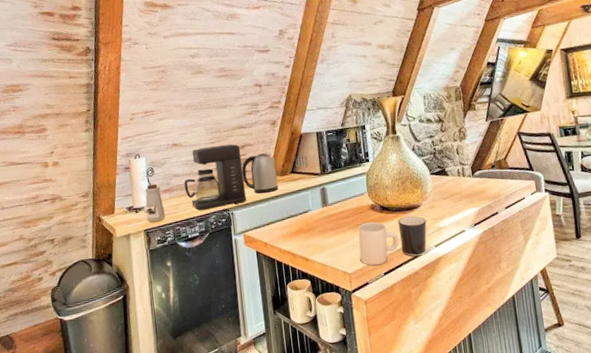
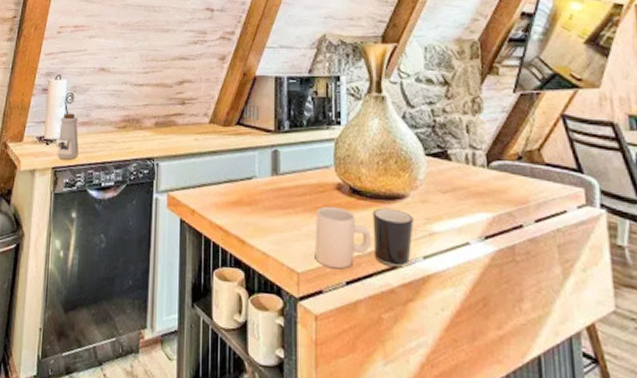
coffee maker: present [184,144,247,211] -> none [105,76,178,156]
kettle: present [241,153,278,194] -> none [176,94,219,145]

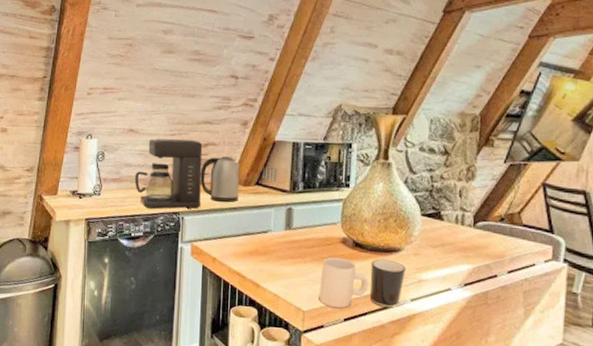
bottle: present [55,113,79,161] -> none [88,170,110,214]
coffee maker: none [105,76,178,156] -> present [135,138,203,210]
kettle: none [176,94,219,145] -> present [200,156,240,202]

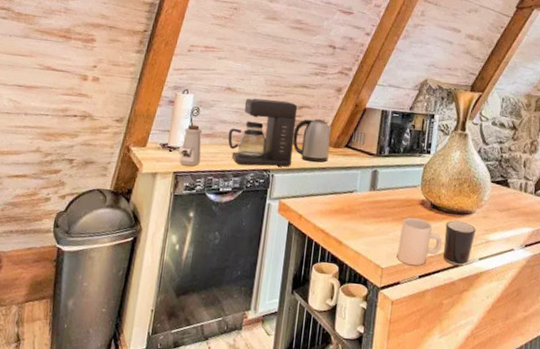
bottle: none [88,170,110,214] -> present [178,124,202,168]

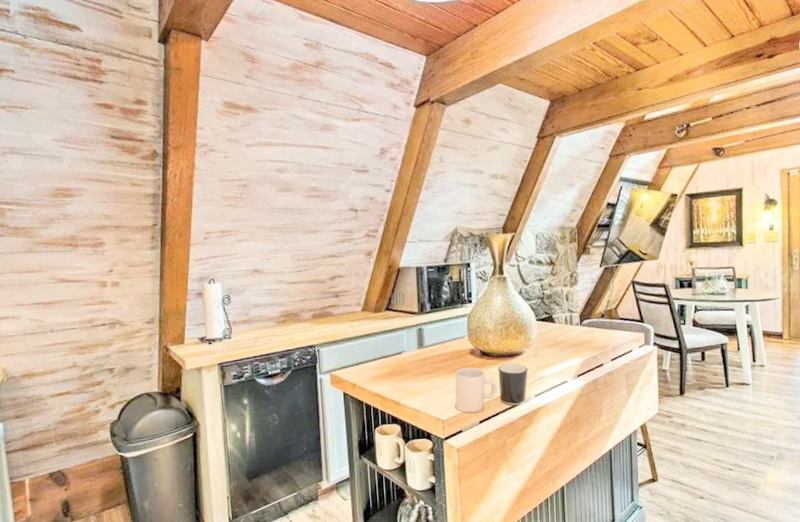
bottle: present [178,124,202,168] -> none [217,313,243,357]
coffee maker: present [228,98,298,167] -> none [265,274,336,346]
kettle: present [292,119,332,163] -> none [331,286,371,330]

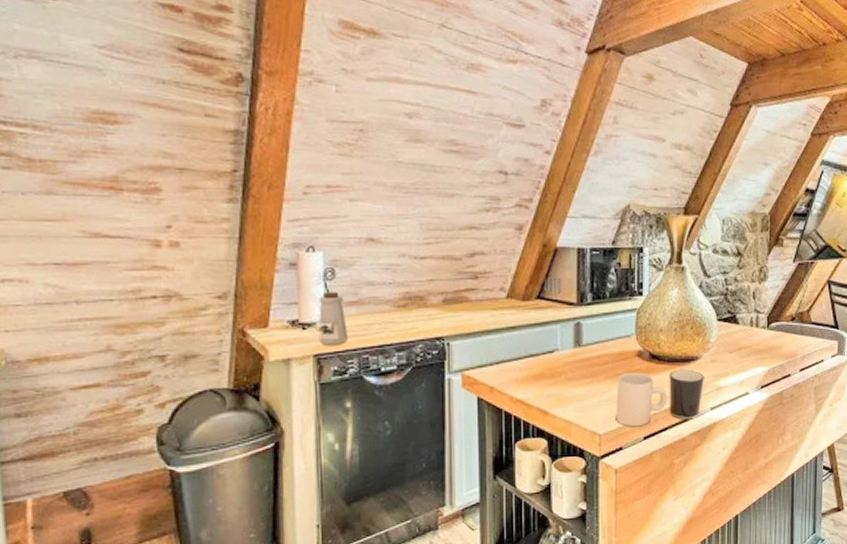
bottle: none [217,313,243,357] -> present [314,291,348,347]

